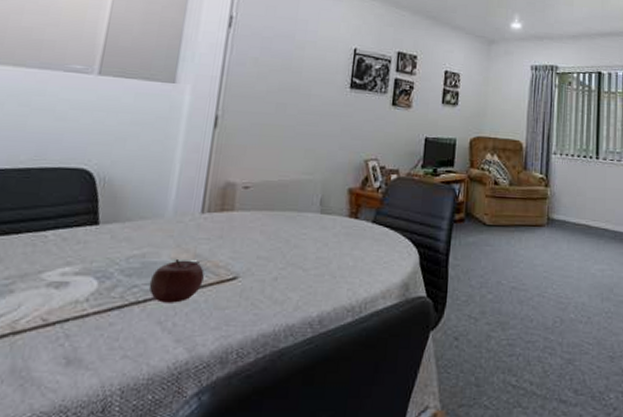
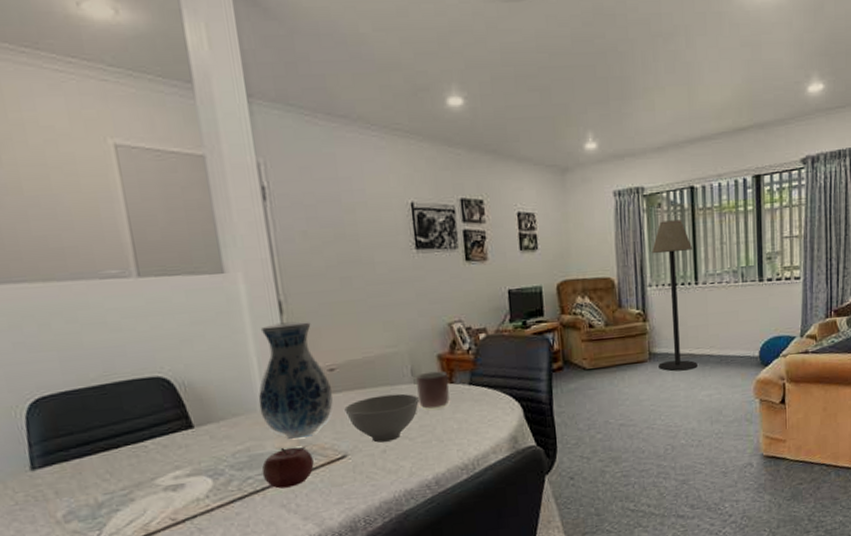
vase: none [167,135,242,251] -> present [258,321,333,439]
bowl: none [248,220,323,269] -> present [344,393,420,443]
mug: none [321,204,355,243] -> present [416,371,450,410]
floor lamp: none [555,97,597,241] -> present [652,219,698,372]

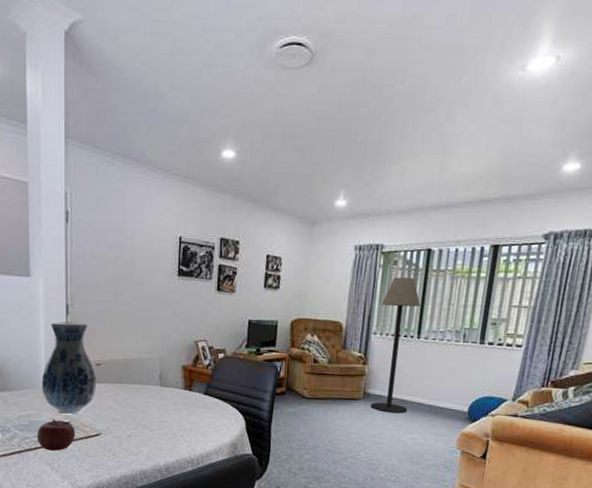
bowl: present [344,393,420,443] -> none [104,391,163,429]
mug: present [416,371,450,410] -> none [162,378,189,410]

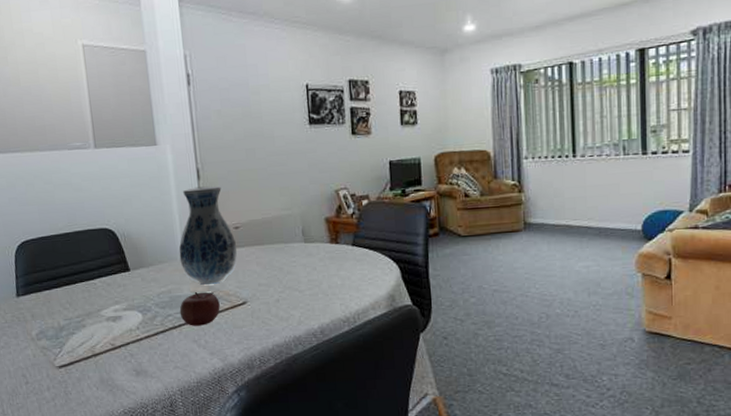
floor lamp: present [370,277,421,414] -> none [528,94,575,242]

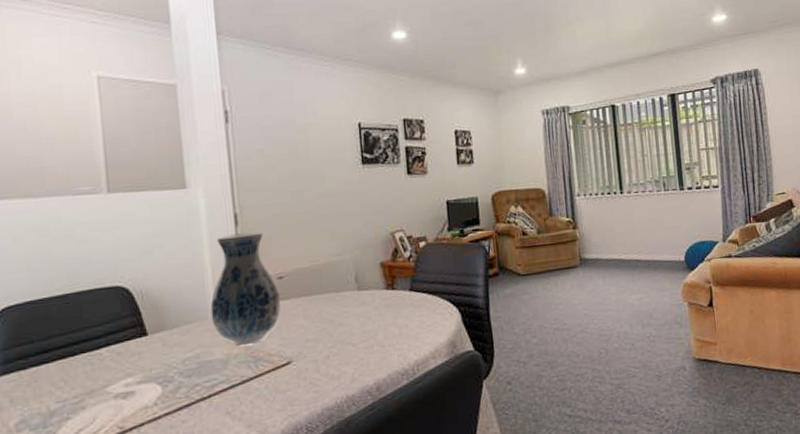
fruit: present [179,292,220,326] -> none [209,353,260,396]

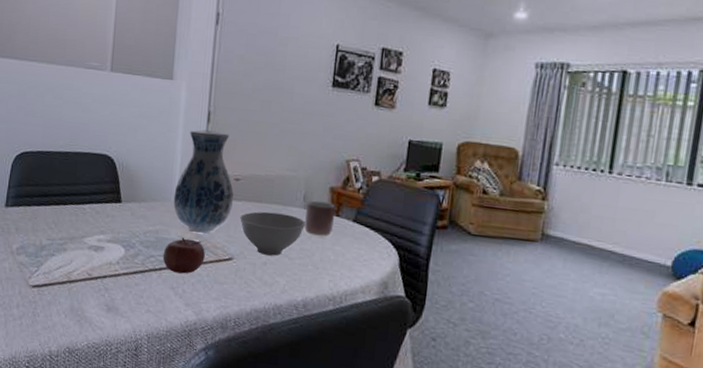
fruit: none [209,353,260,396] -> present [162,238,205,274]
bowl: none [291,300,363,349] -> present [240,211,306,256]
mug: none [360,278,391,316] -> present [304,200,336,238]

